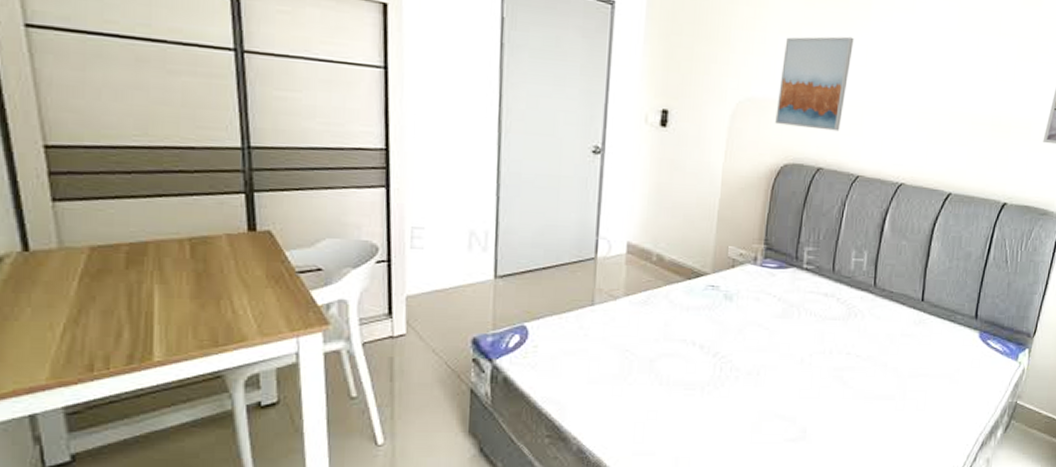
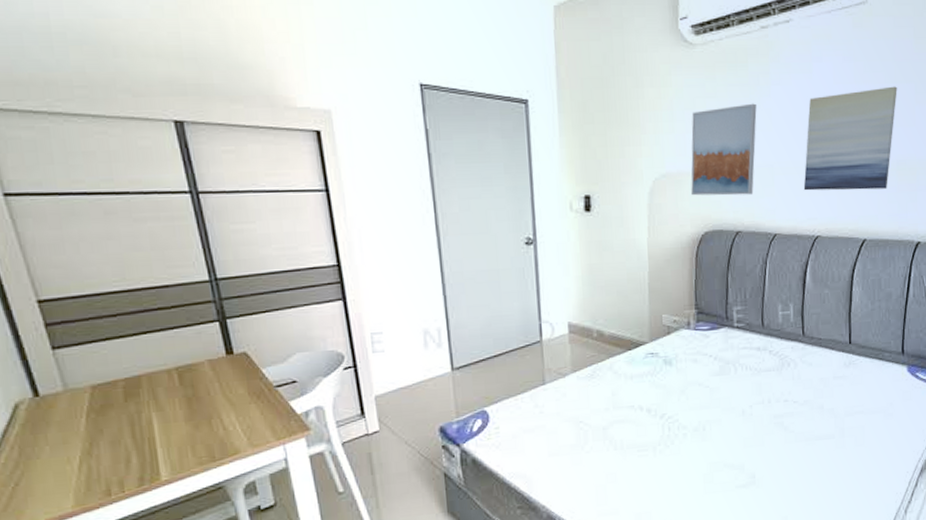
wall art: none [892,38,1001,143] -> present [803,86,897,191]

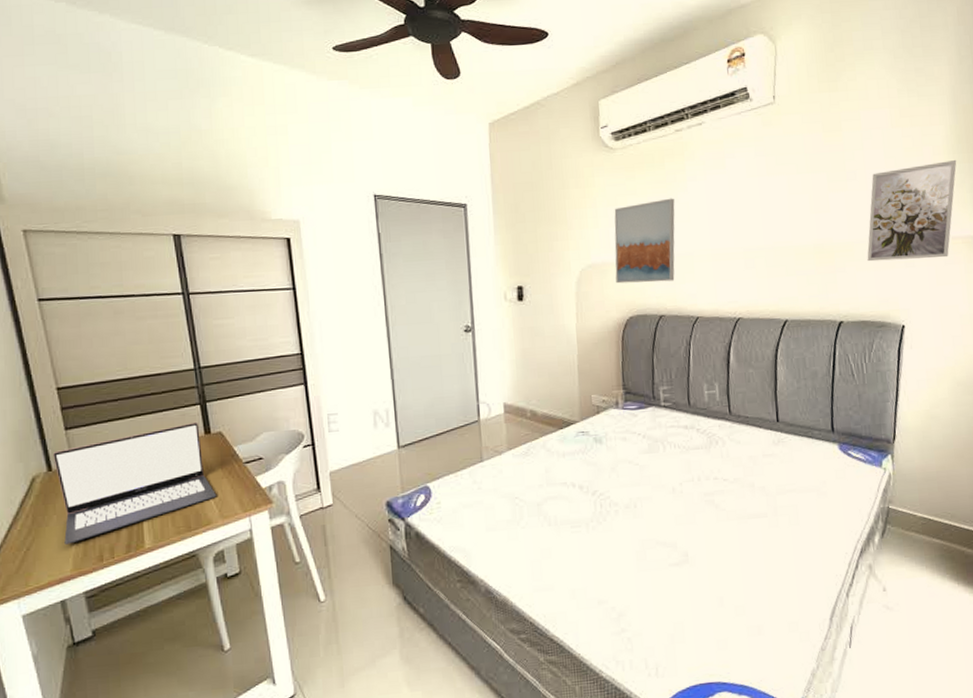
laptop: none [39,340,245,479] -> present [53,421,217,545]
wall art: present [803,86,897,191] -> none [723,176,810,276]

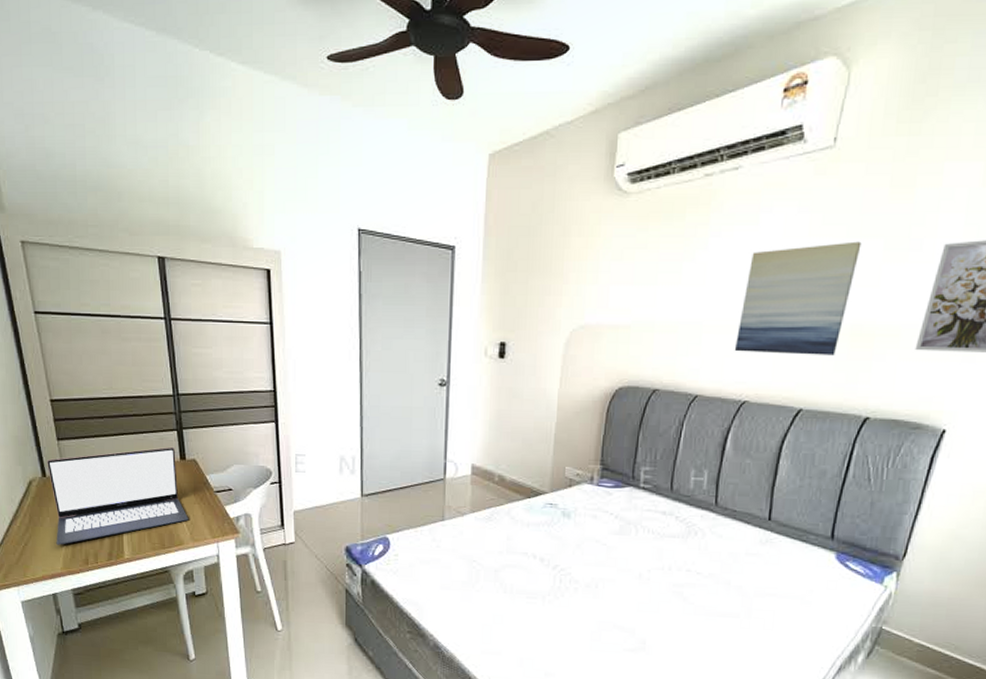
wall art: present [614,198,675,284] -> none [609,256,691,352]
wall art: none [723,176,810,276] -> present [734,241,862,355]

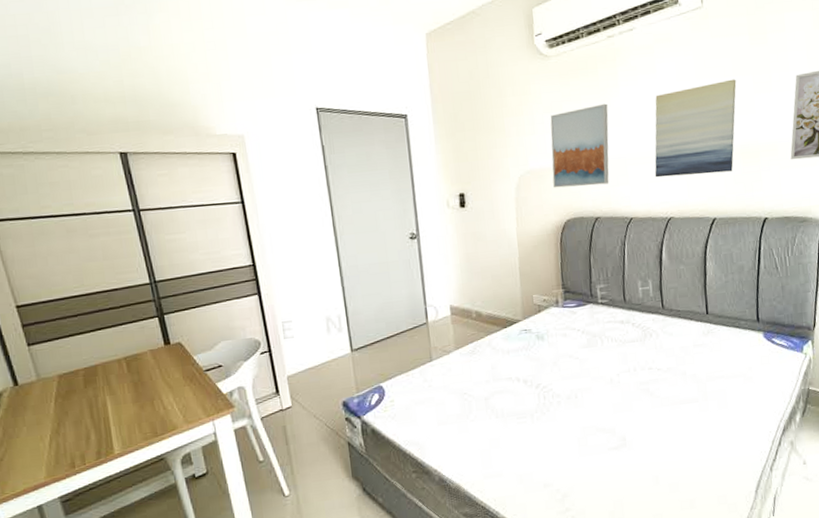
laptop: present [47,446,189,545] -> none [18,333,181,454]
wall art: none [609,256,691,352] -> present [550,103,609,188]

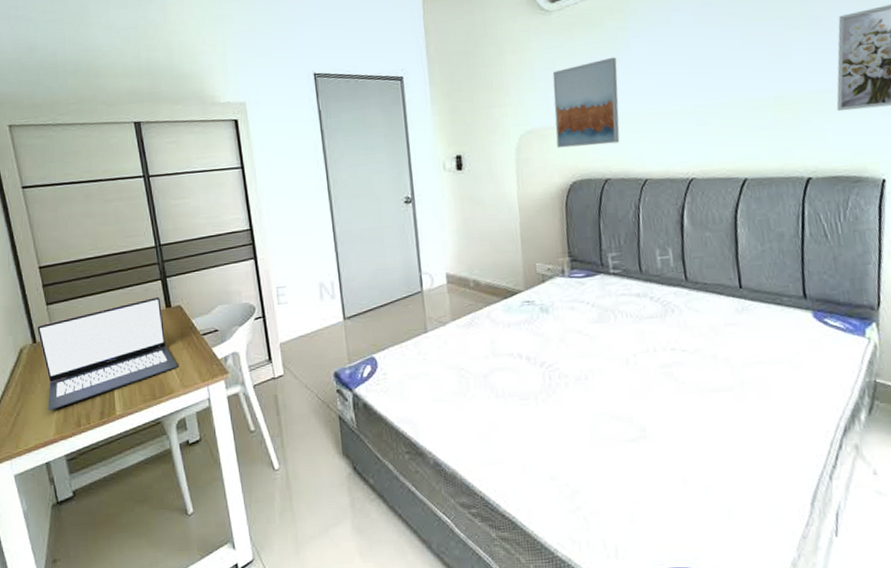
laptop: none [18,333,181,454] -> present [37,296,178,411]
wall art: present [654,79,737,178] -> none [670,24,766,135]

